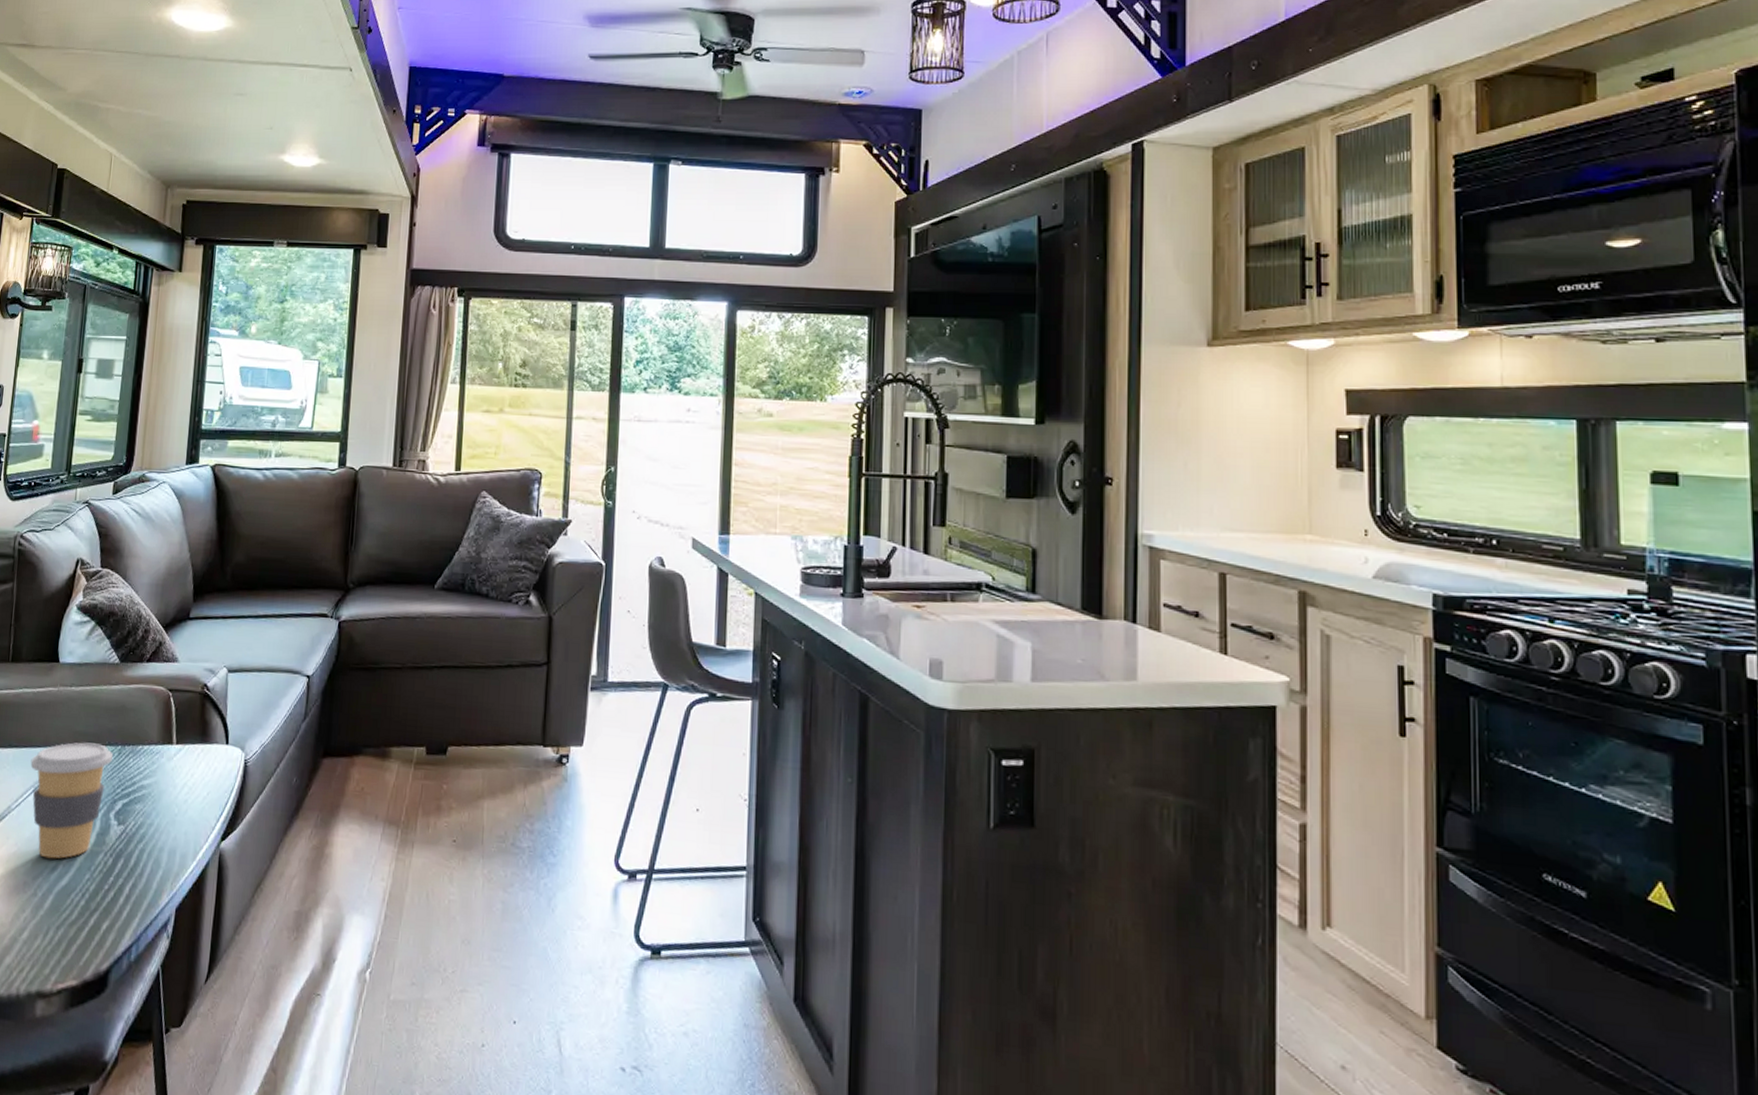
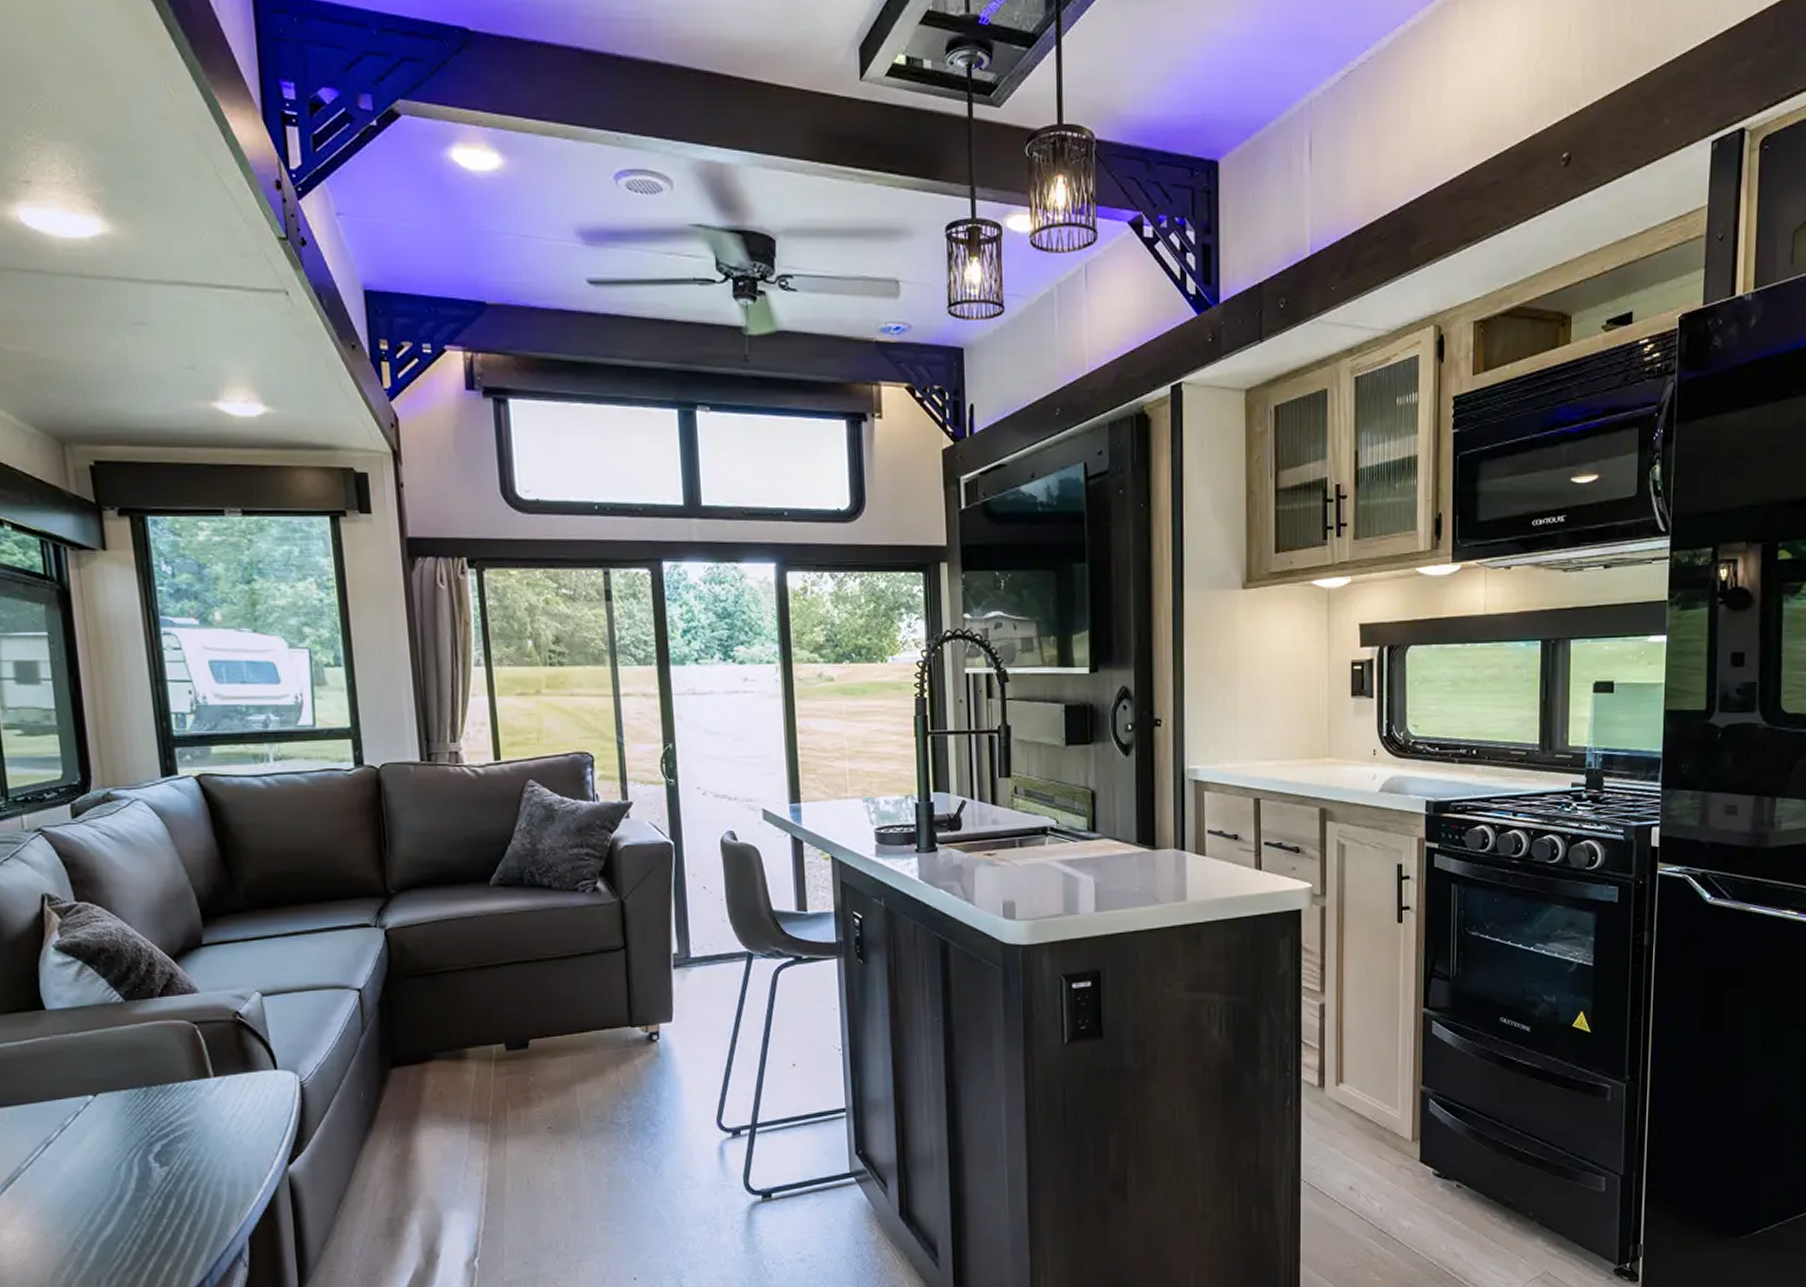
coffee cup: present [30,742,113,859] -> none [34,1088,139,1212]

